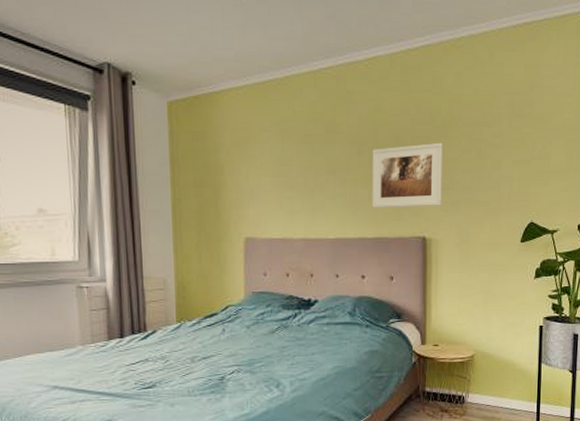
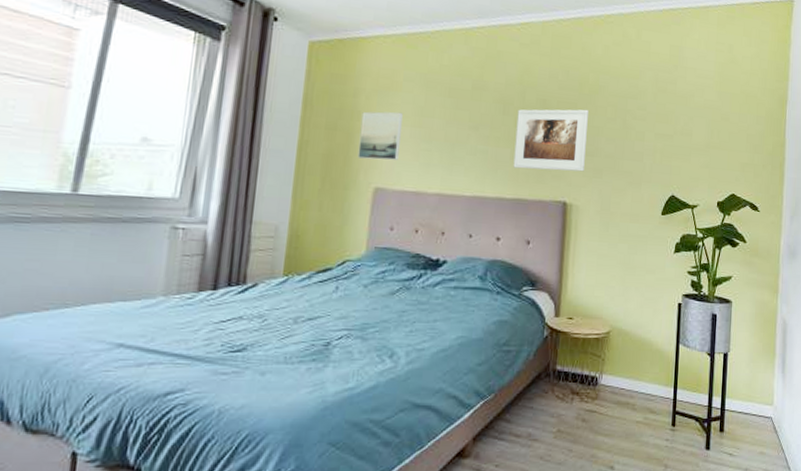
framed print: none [225,163,263,211] -> present [357,111,403,161]

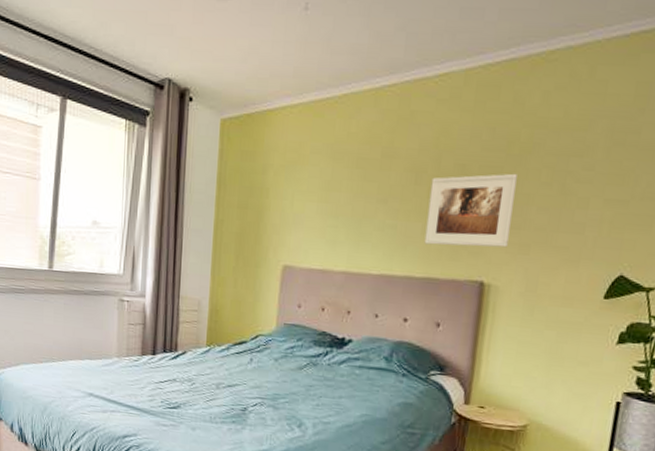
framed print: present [357,111,403,161] -> none [267,187,310,238]

